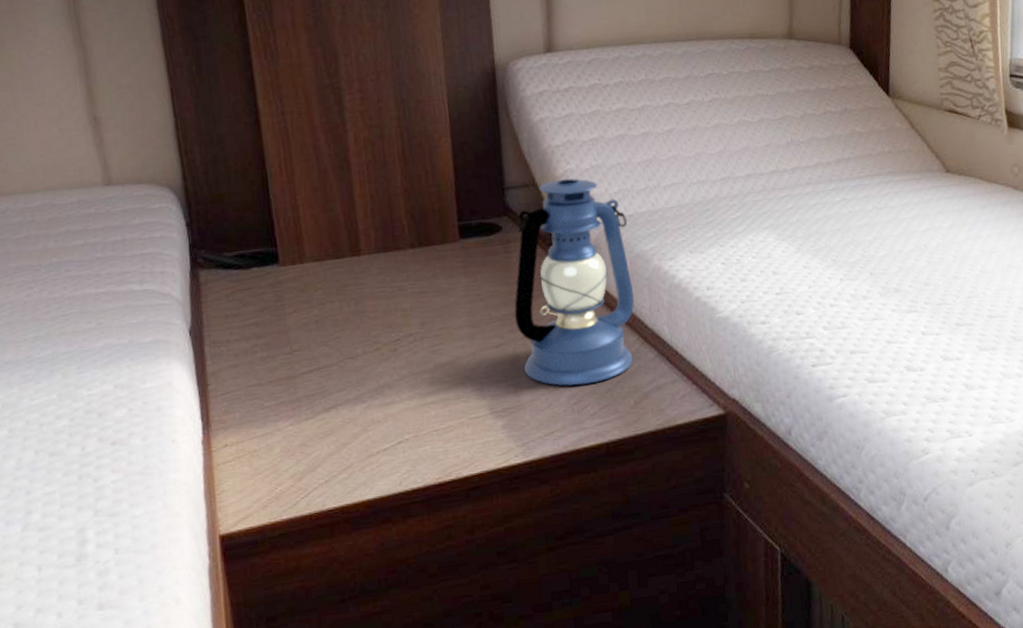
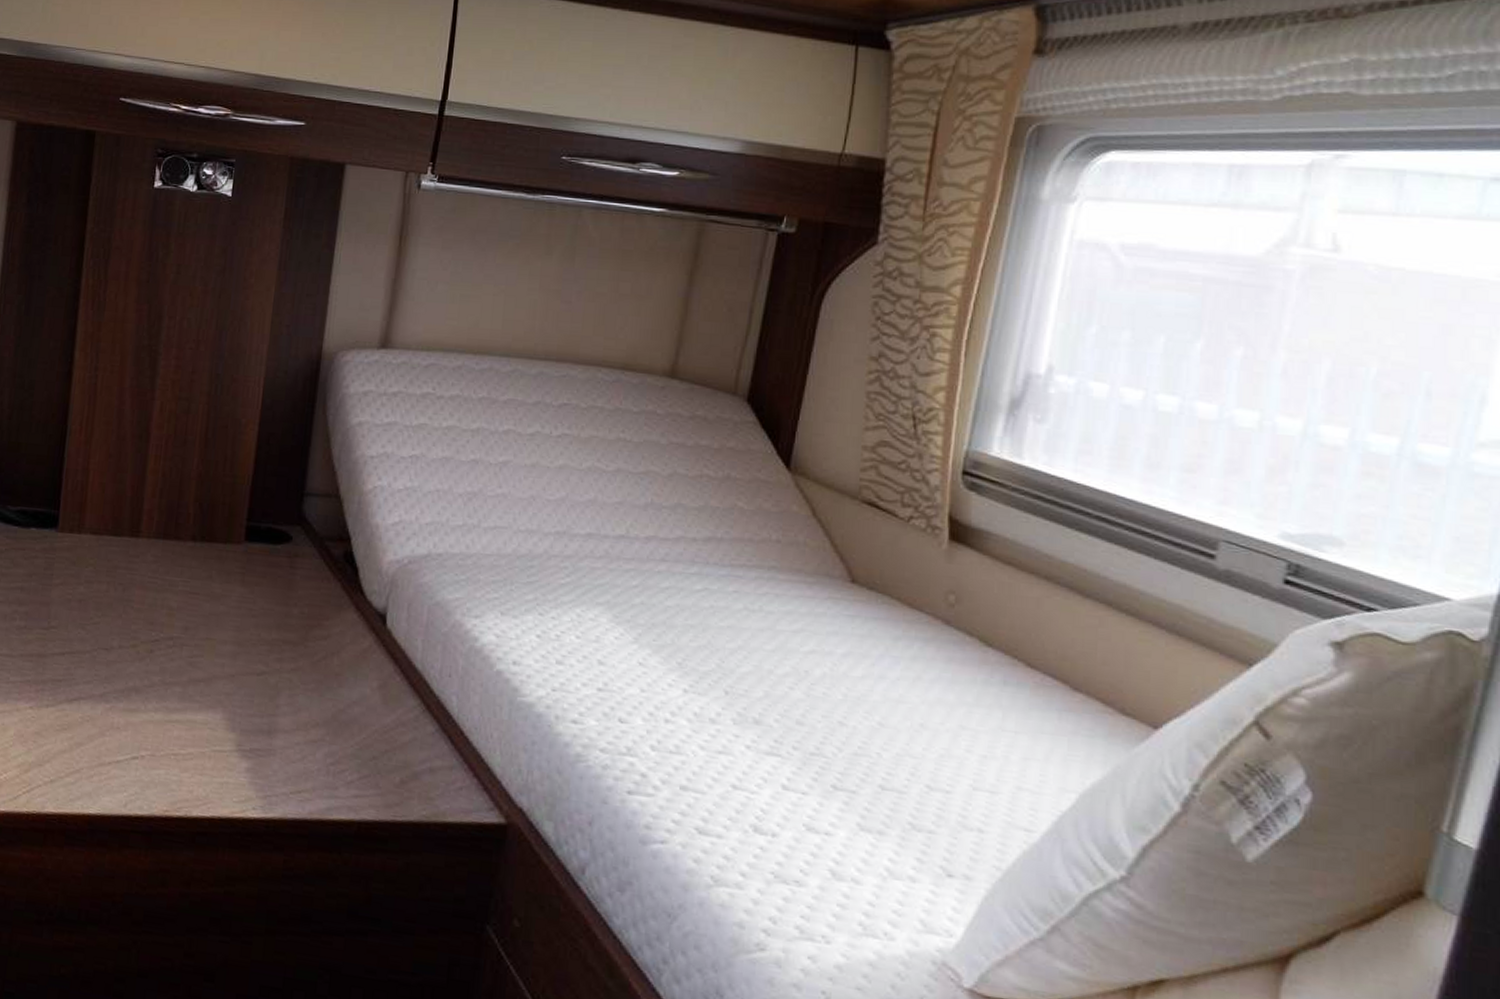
lantern: present [514,178,634,386] -> none [283,495,434,746]

